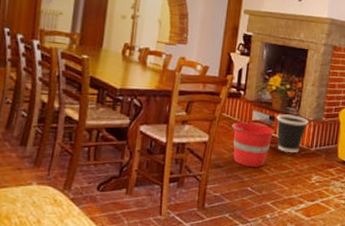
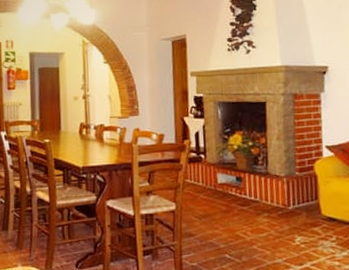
bucket: present [232,122,274,168] -> none [197,186,244,233]
wastebasket: present [276,114,309,153] -> none [244,173,281,214]

